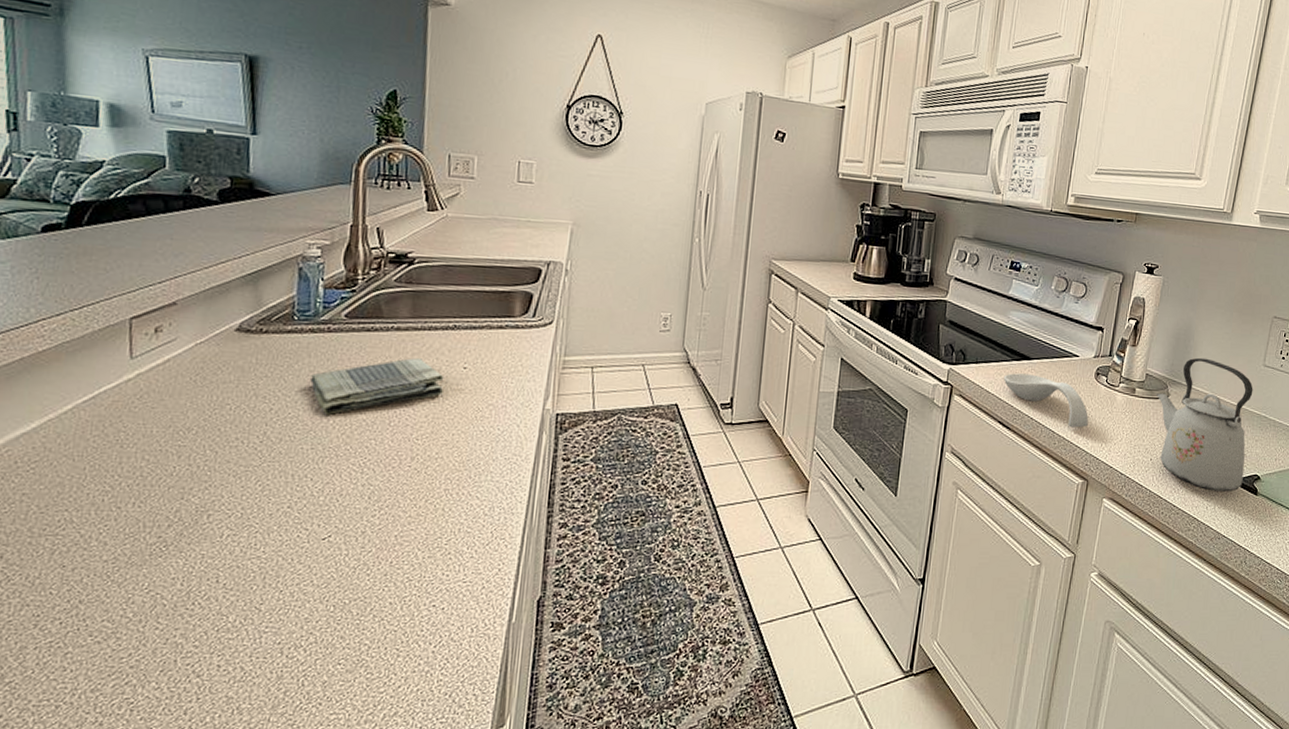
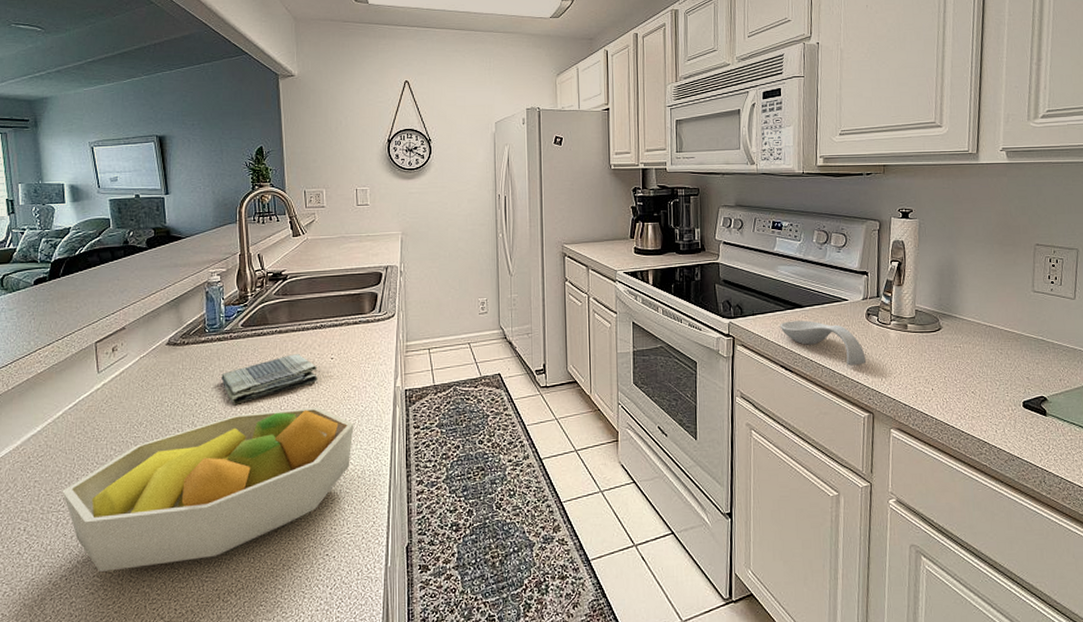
fruit bowl: none [63,425,486,615] -> present [62,407,354,572]
kettle: present [1157,357,1253,492] -> none [929,290,1029,415]

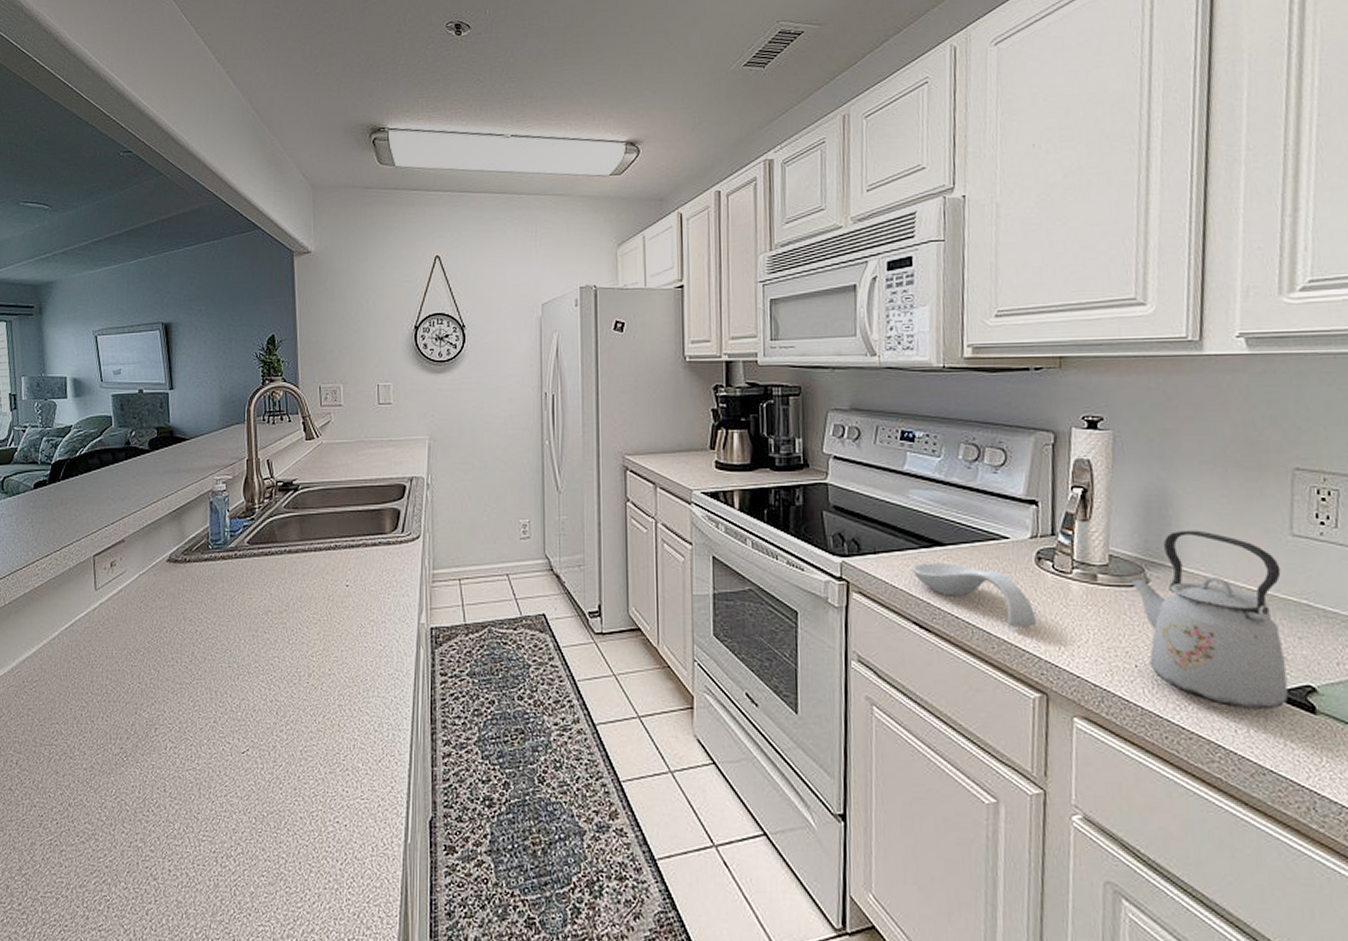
fruit bowl: present [62,407,354,572] -> none [55,642,371,819]
dish towel: present [221,354,317,404] -> none [224,579,330,635]
kettle: none [929,290,1029,415] -> present [1130,530,1288,709]

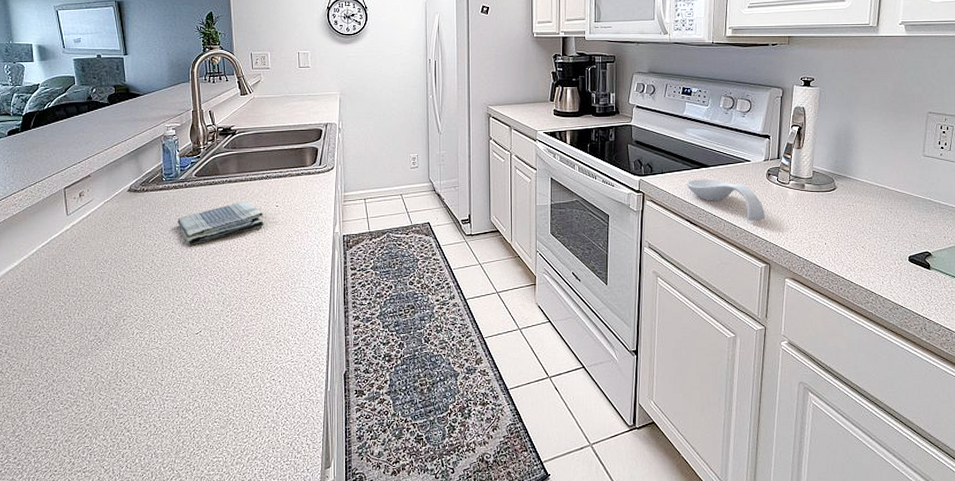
dish towel: none [224,579,330,635] -> present [178,202,264,246]
kettle: present [1130,530,1288,709] -> none [825,153,916,268]

